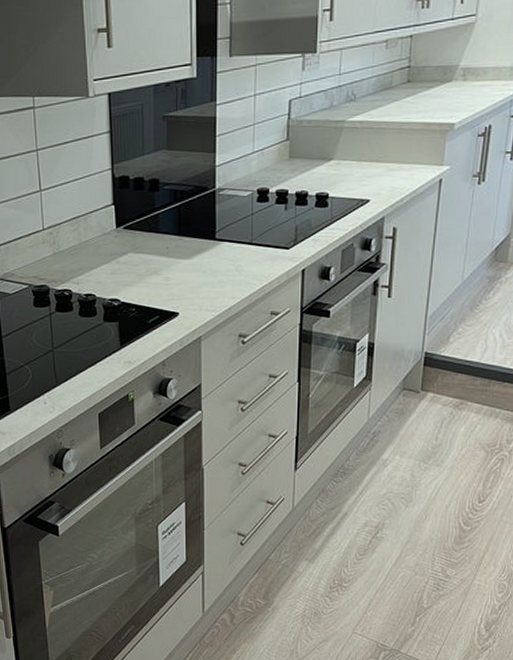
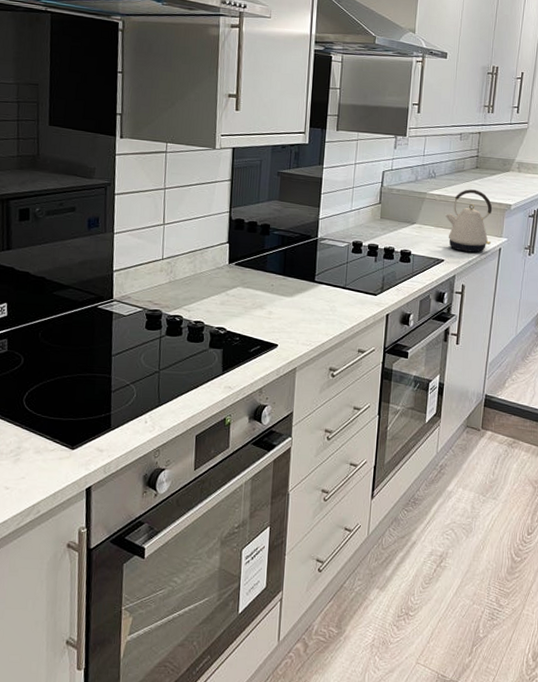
kettle: none [370,109,430,188] -> present [445,189,493,253]

